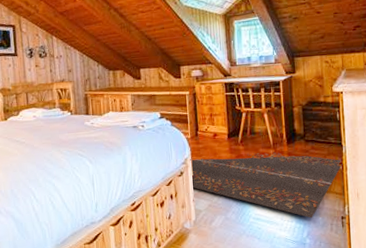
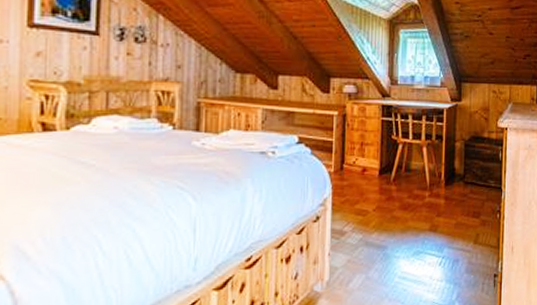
area rug: present [190,152,343,218] -> none [330,194,501,277]

